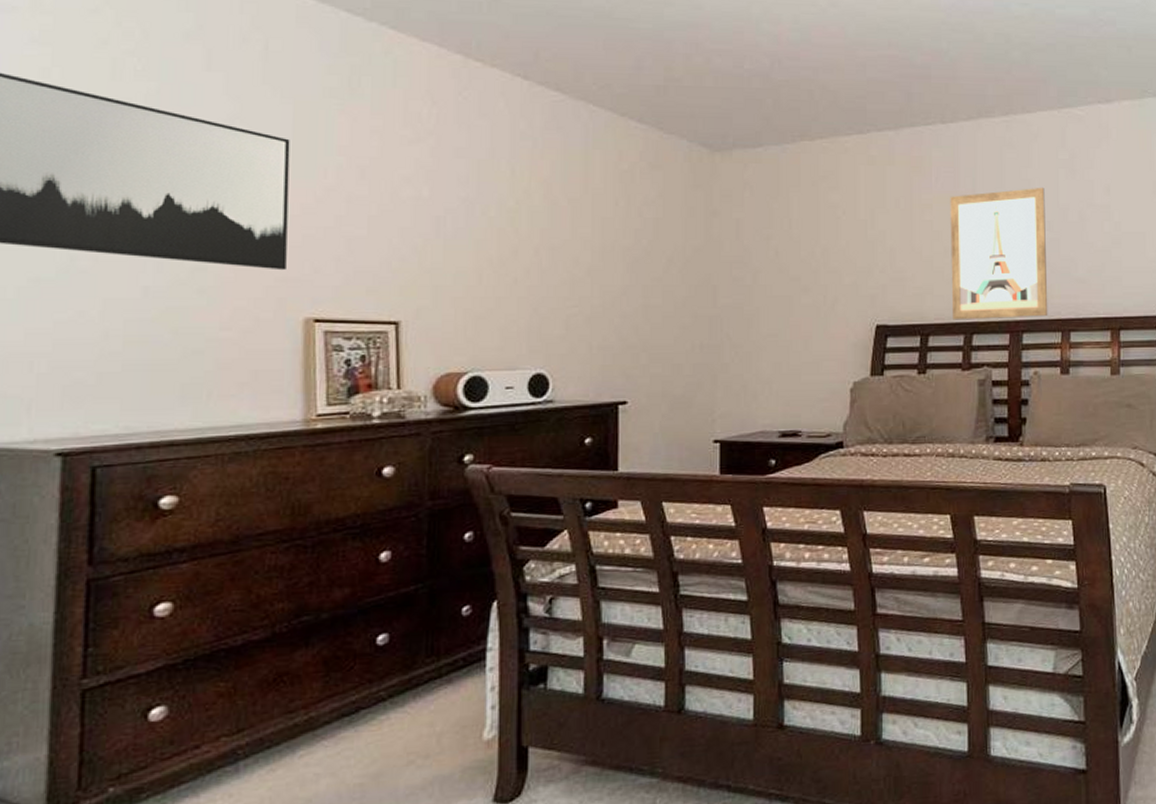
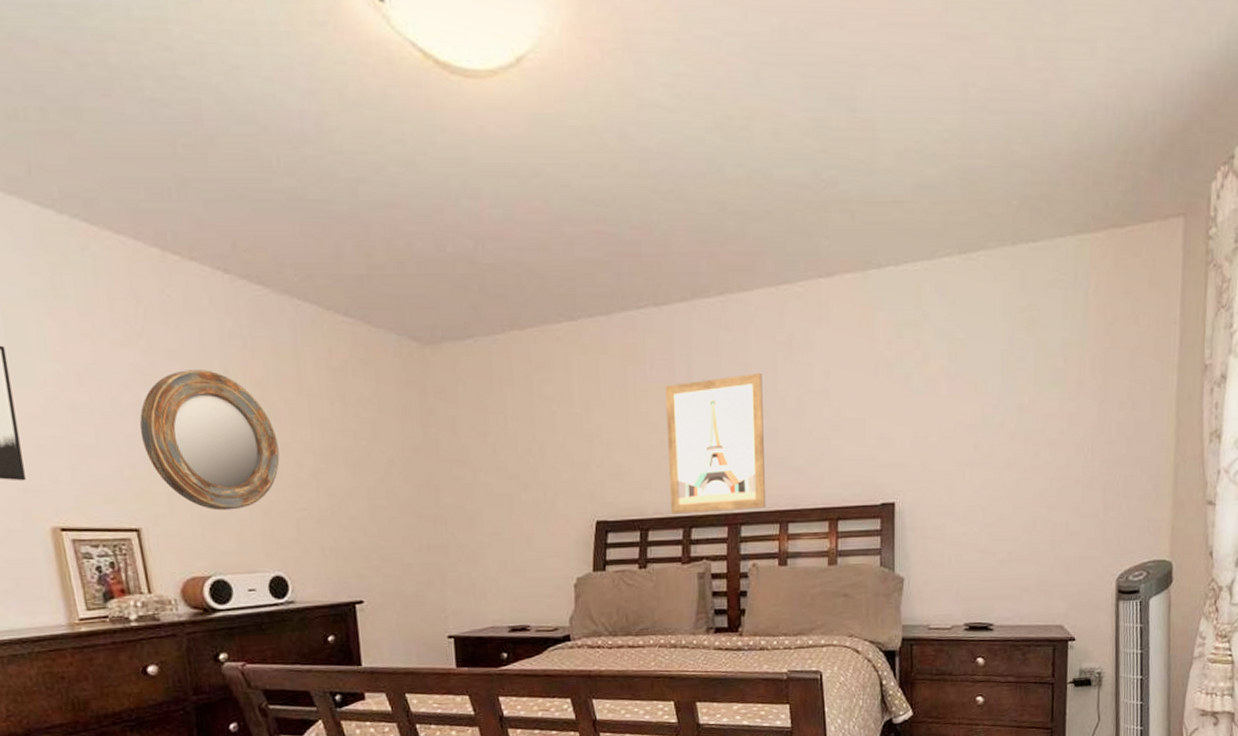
home mirror: none [415,167,556,305] -> present [140,370,280,511]

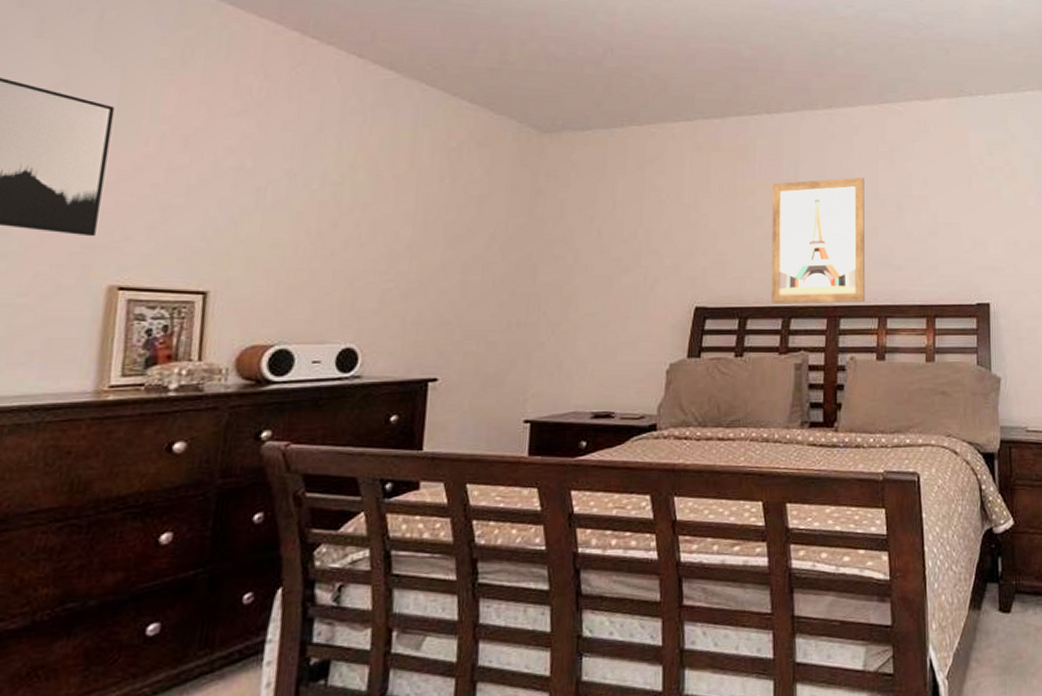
home mirror: present [140,370,280,511] -> none [234,140,379,278]

